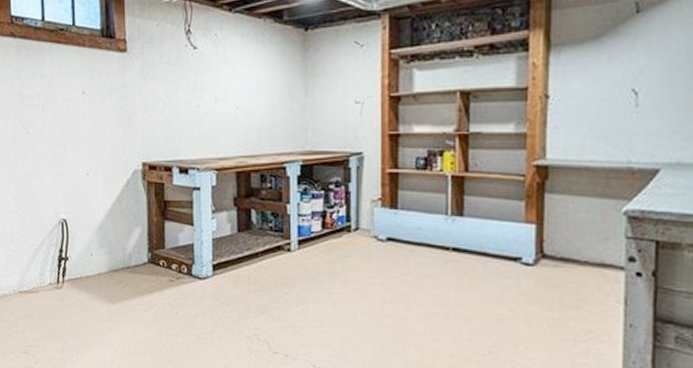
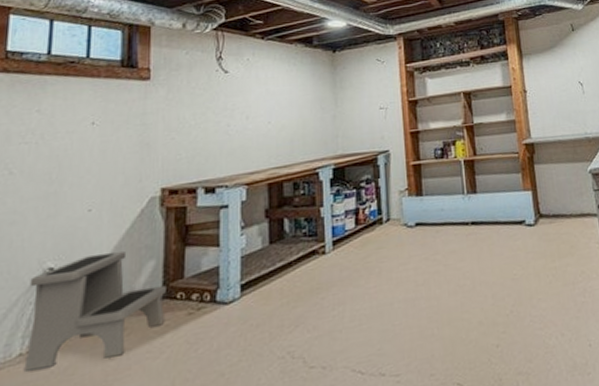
step stool: none [50,214,151,302] -> present [23,251,166,372]

